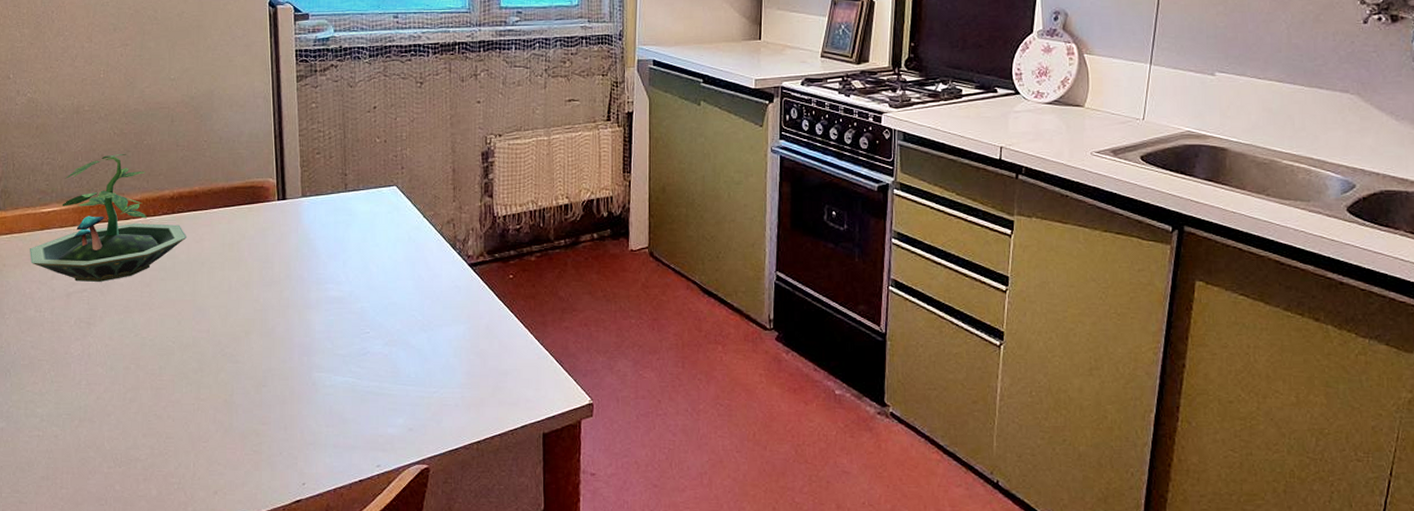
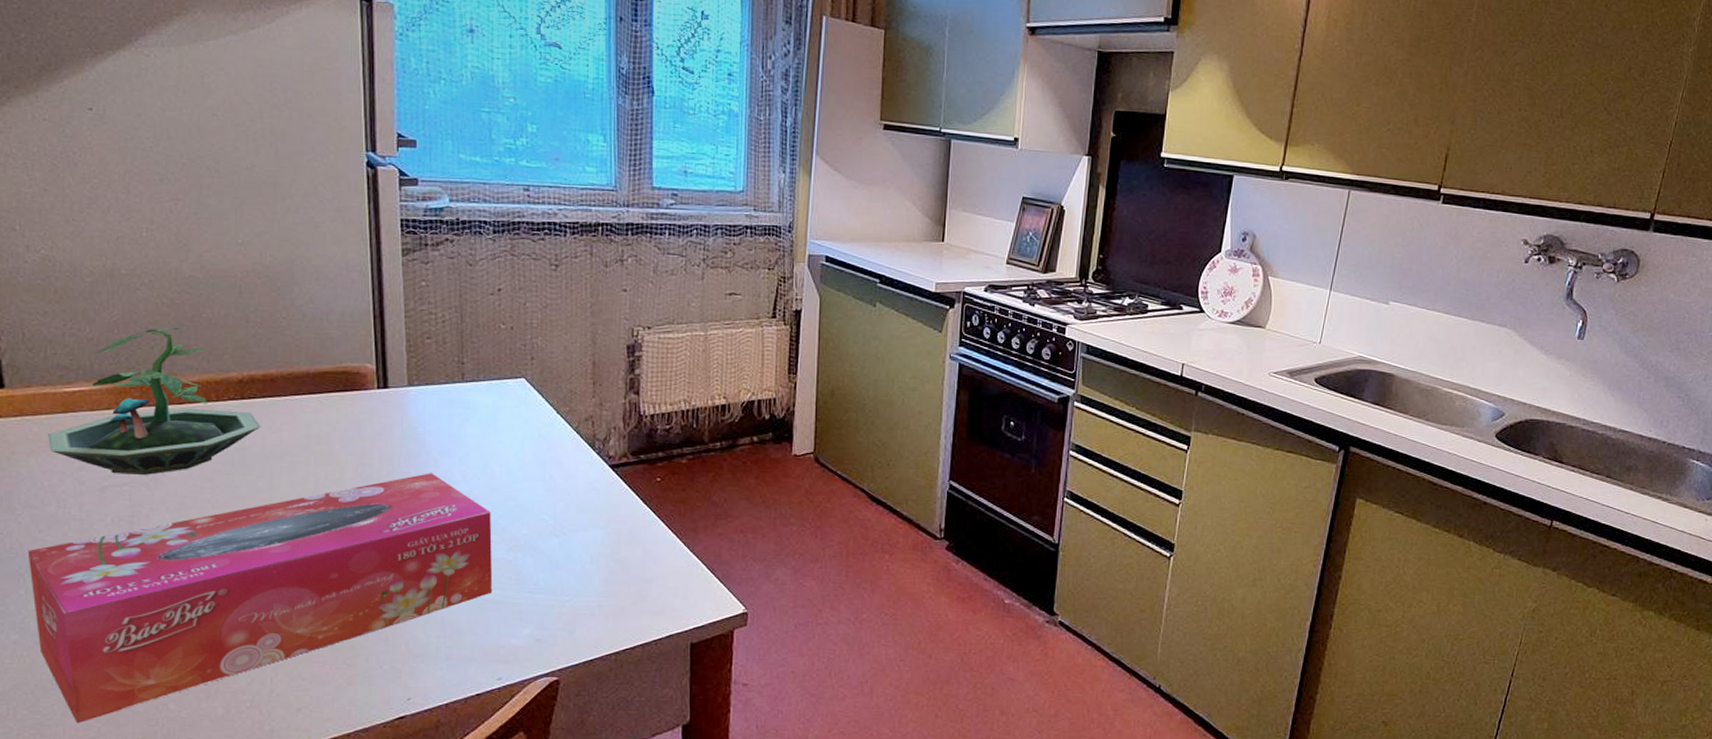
tissue box: none [13,275,372,502] -> present [27,473,493,724]

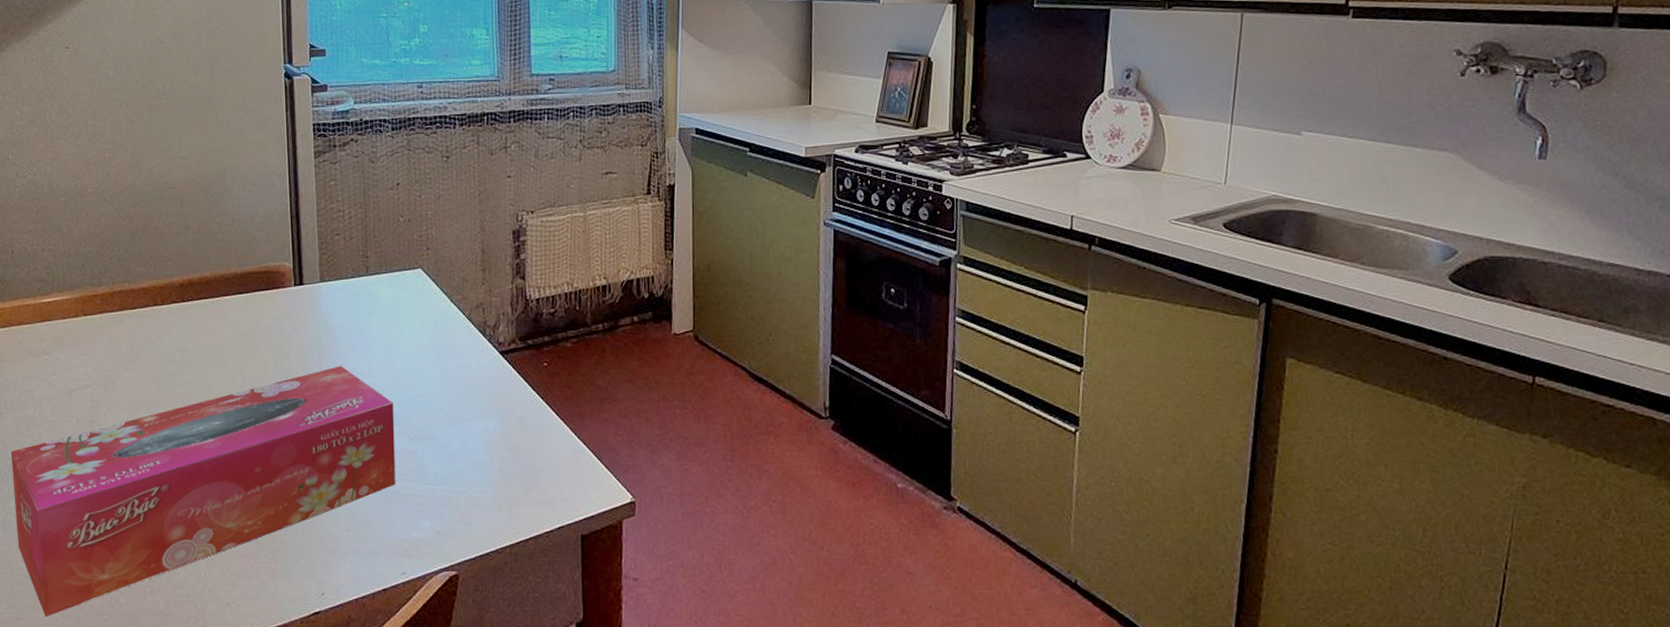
terrarium: present [48,328,260,475] -> none [29,239,197,377]

